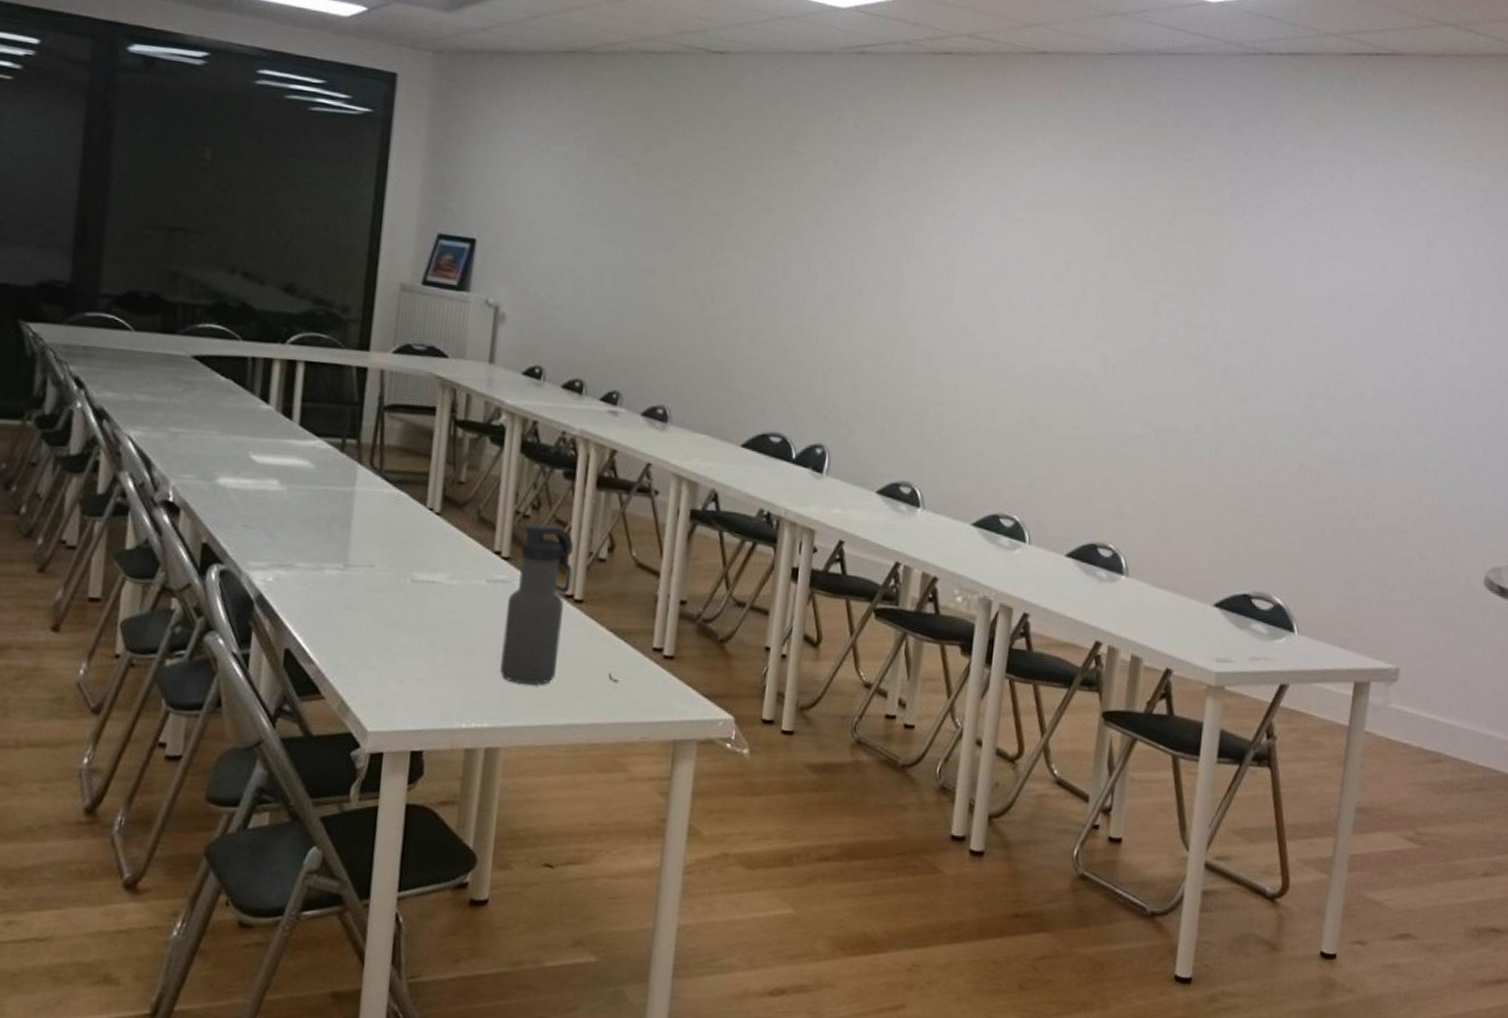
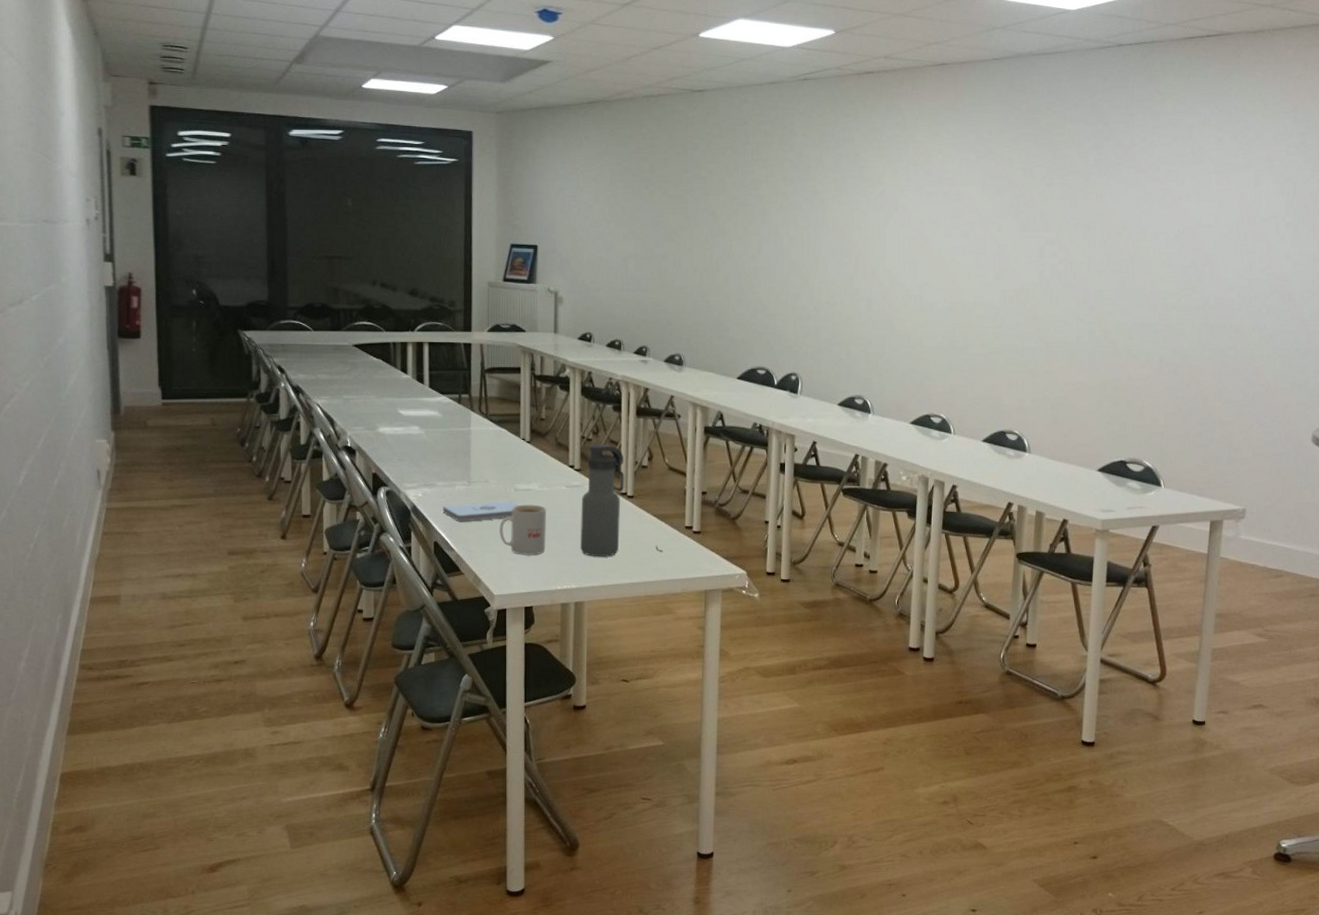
notepad: none [301,595,416,623] -> present [442,500,519,522]
mug: none [383,602,455,677] -> present [499,504,547,555]

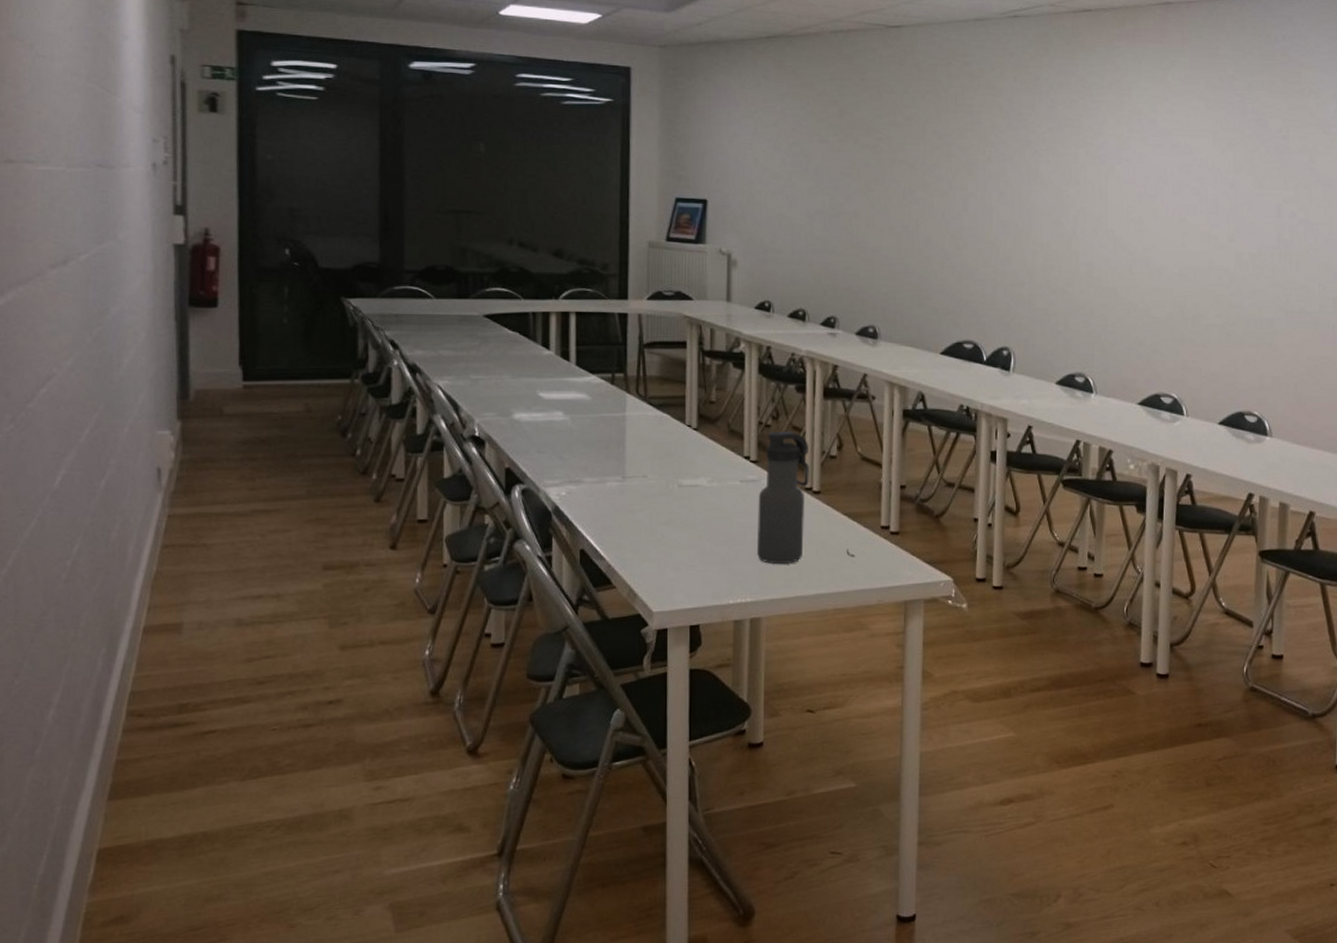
notepad: present [442,500,519,522] -> none [591,498,683,525]
mug: present [499,504,547,555] -> none [660,503,717,563]

